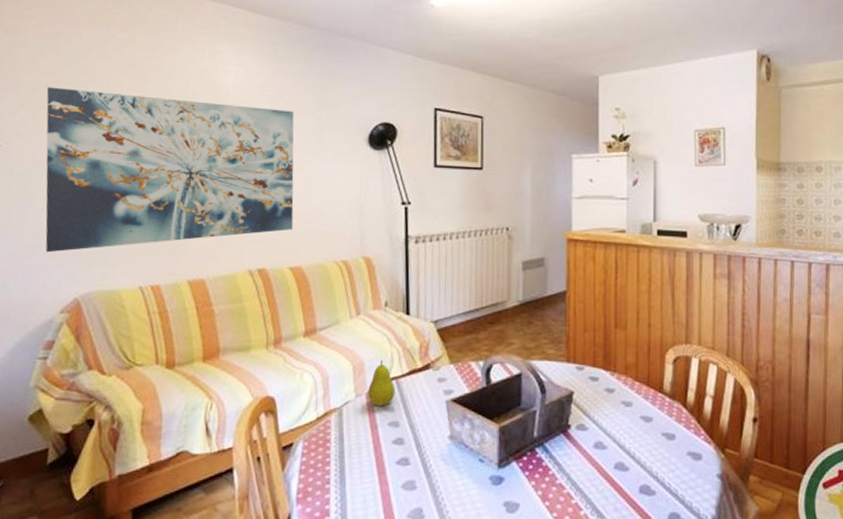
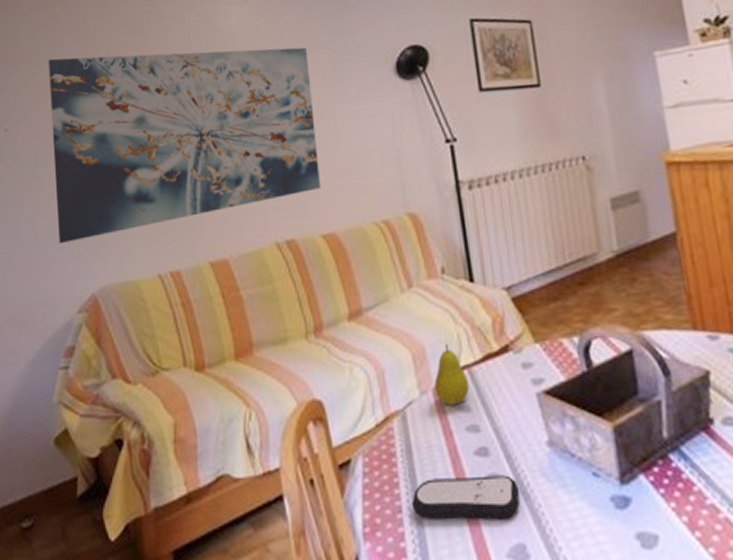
remote control: none [339,459,424,491] -> present [412,475,520,521]

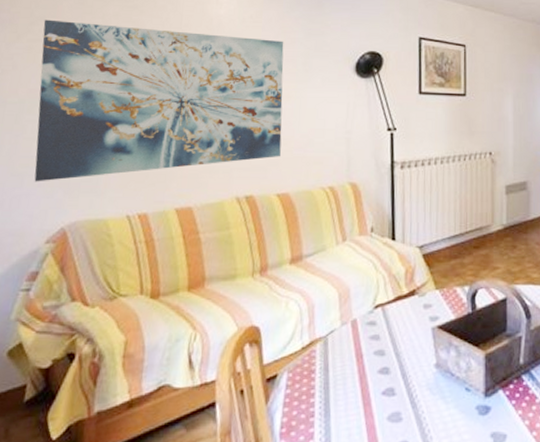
remote control: present [412,475,520,521] -> none [323,389,409,423]
fruit: present [434,344,470,406] -> none [353,287,381,334]

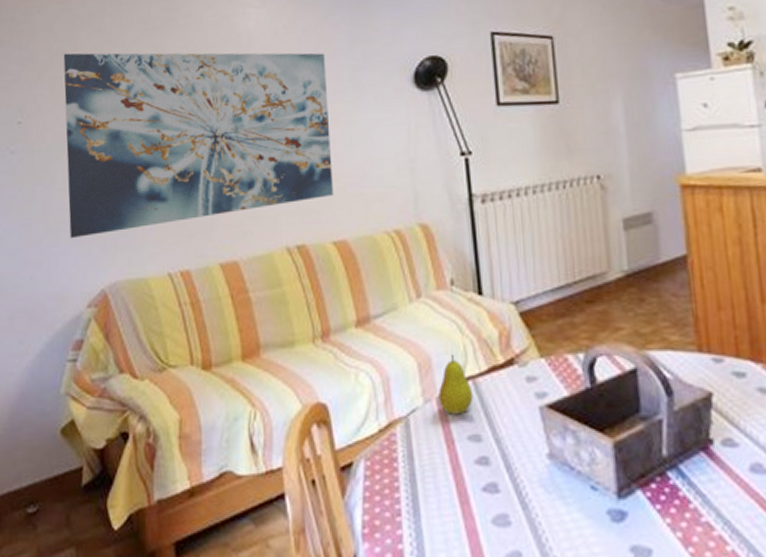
fruit: none [353,287,381,334] -> present [438,355,474,415]

